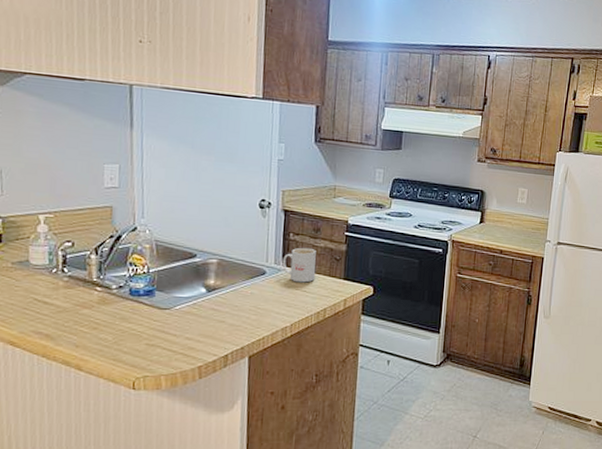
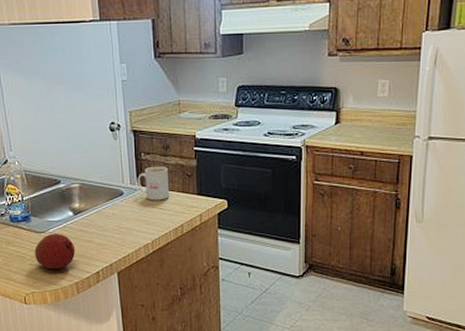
fruit: none [154,311,204,351] -> present [34,234,76,270]

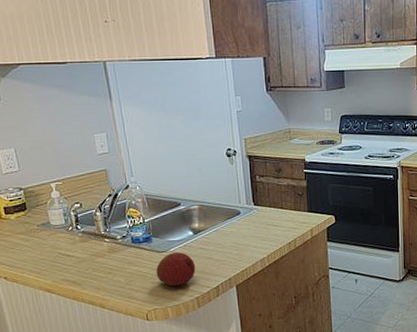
mug: present [137,166,170,201] -> none [253,187,283,219]

